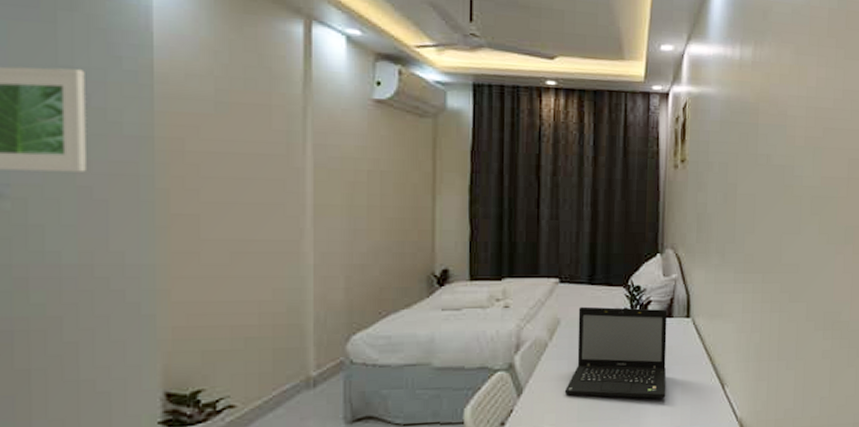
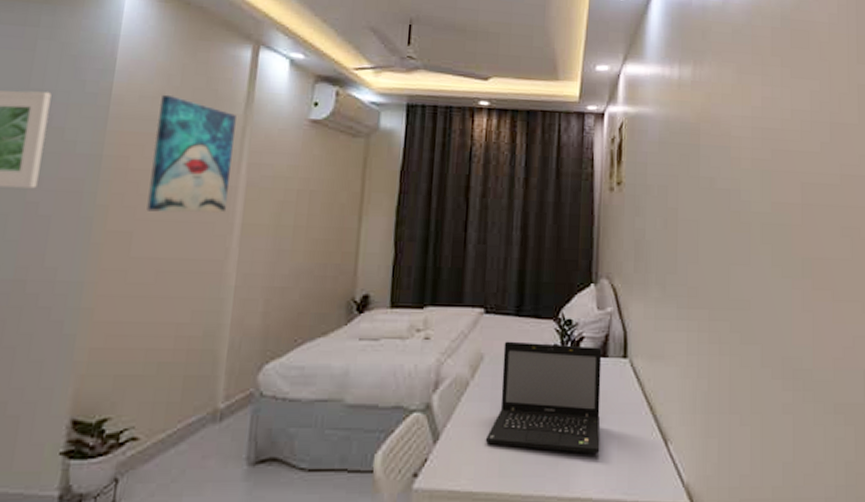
wall art: none [209,72,296,195] -> present [146,94,236,213]

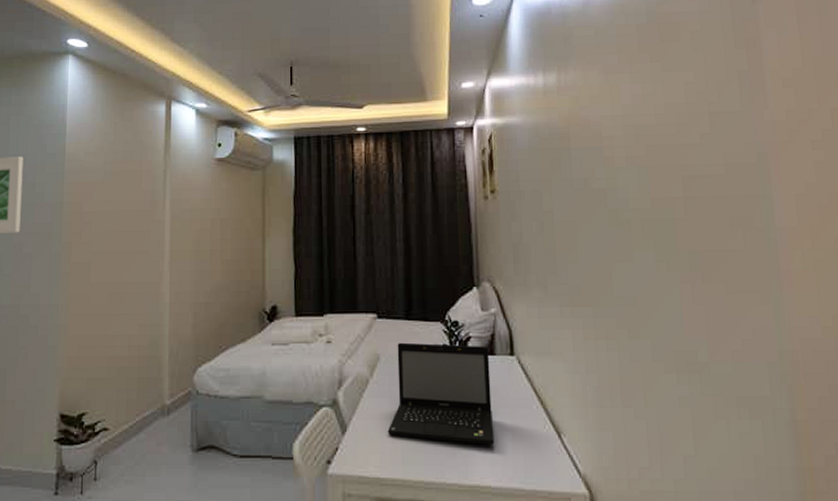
wall art: present [146,94,236,213] -> none [98,149,158,245]

